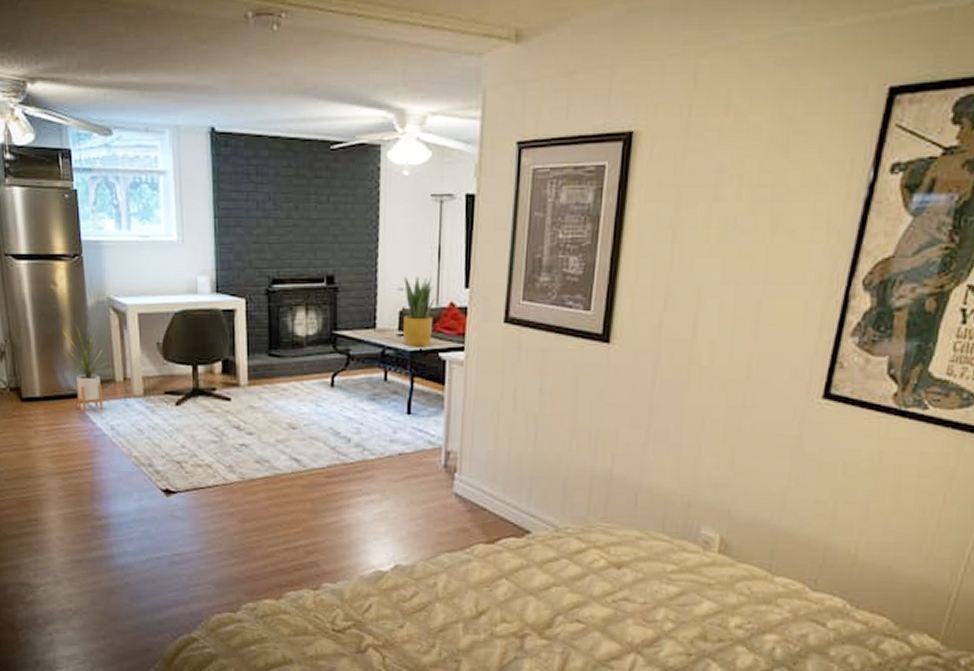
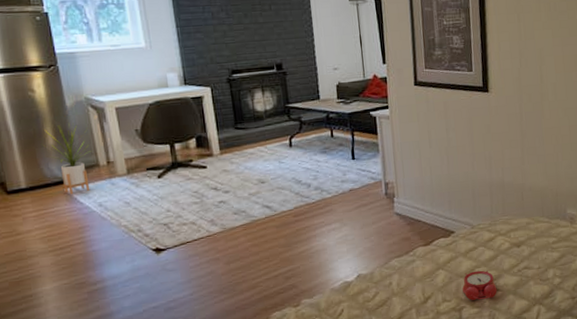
planter: present [403,276,436,347] -> none [337,58,364,110]
alarm clock: none [530,589,579,631] -> present [462,270,497,301]

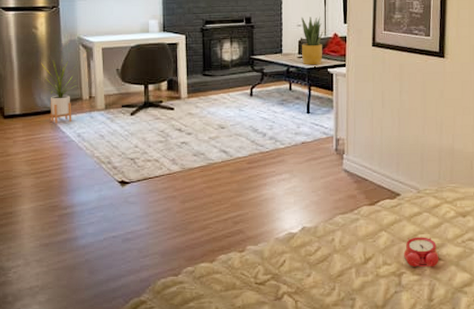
planter: none [337,58,364,110] -> present [301,16,324,65]

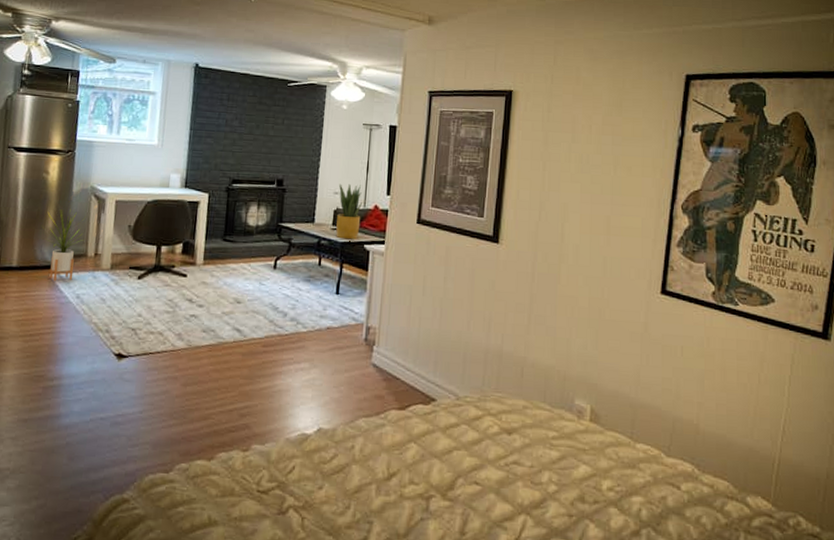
alarm clock: present [404,237,439,267] -> none [435,453,477,493]

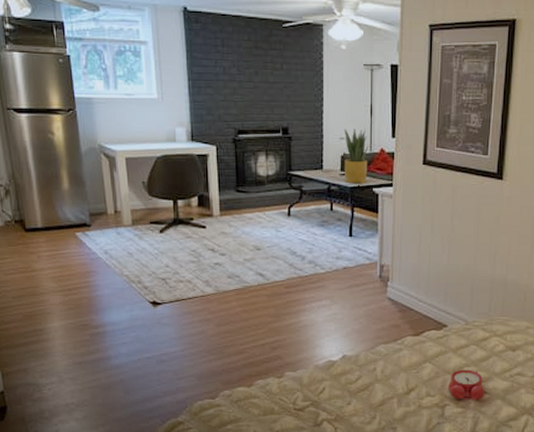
house plant: present [41,209,86,282] -> none [58,169,103,239]
alarm clock: none [435,453,477,493] -> present [448,369,485,401]

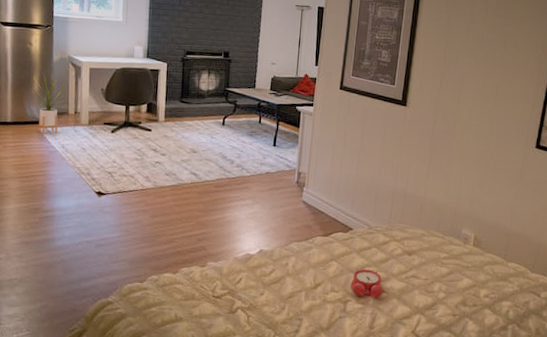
house plant: none [58,169,103,239] -> present [29,75,66,134]
planter: present [345,128,369,184] -> none [273,56,296,102]

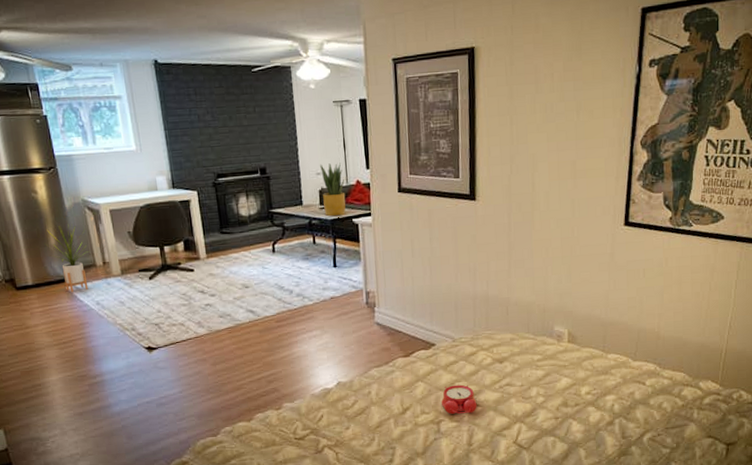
planter: none [273,56,296,102] -> present [320,163,346,217]

